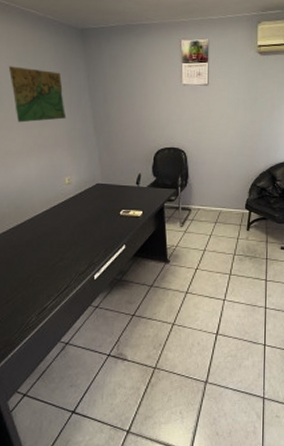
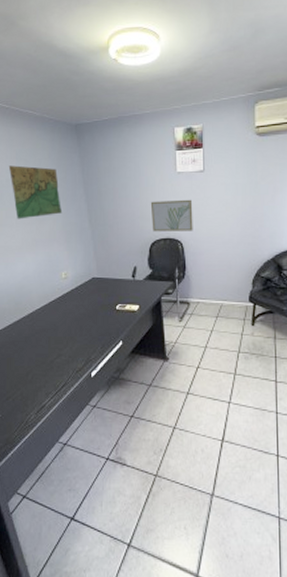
wall art: none [156,111,197,142] -> present [150,199,193,232]

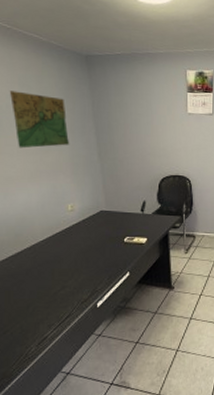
wall art: present [150,199,193,232] -> none [161,139,202,170]

